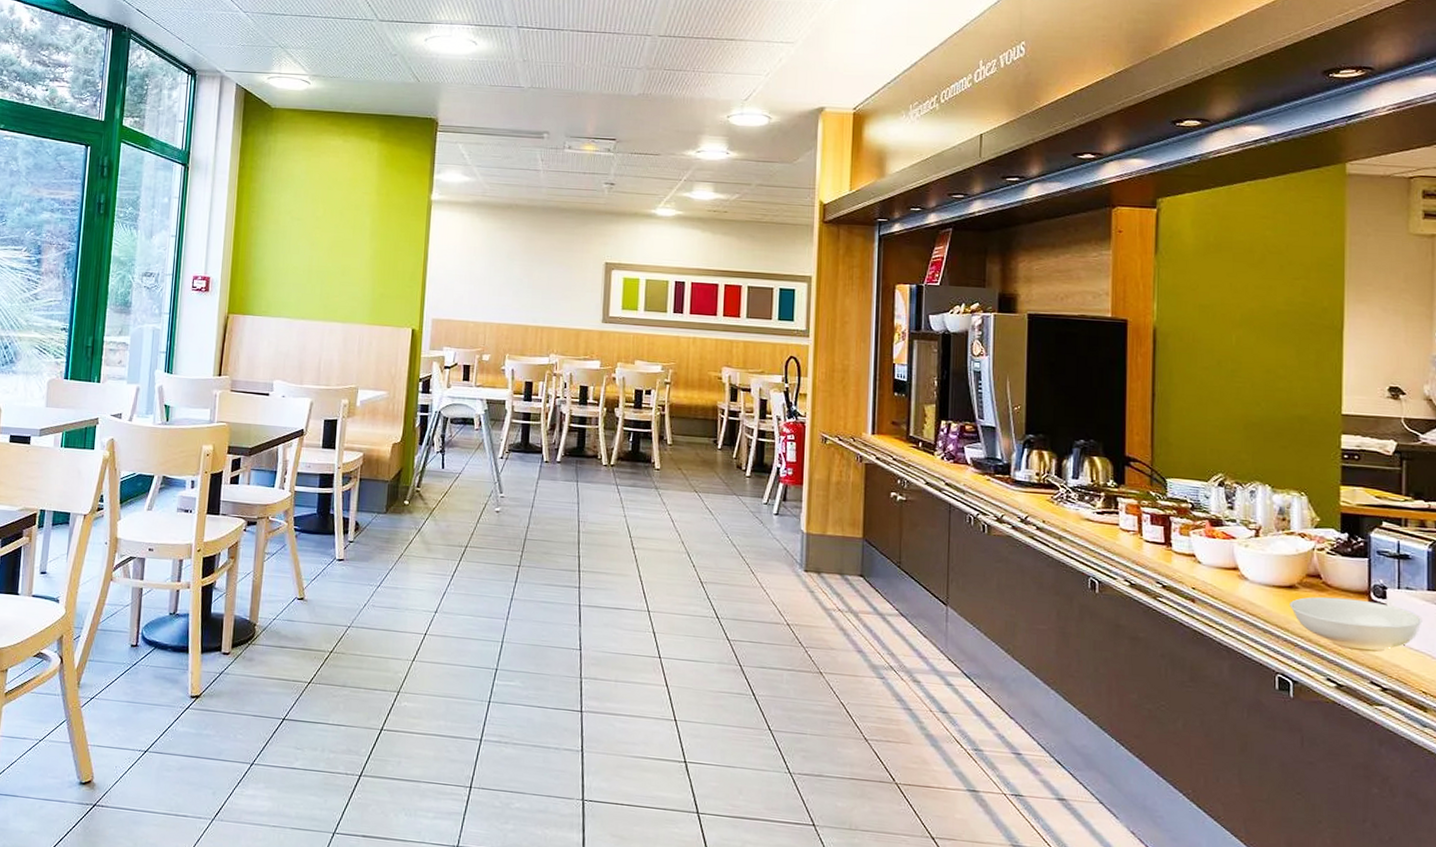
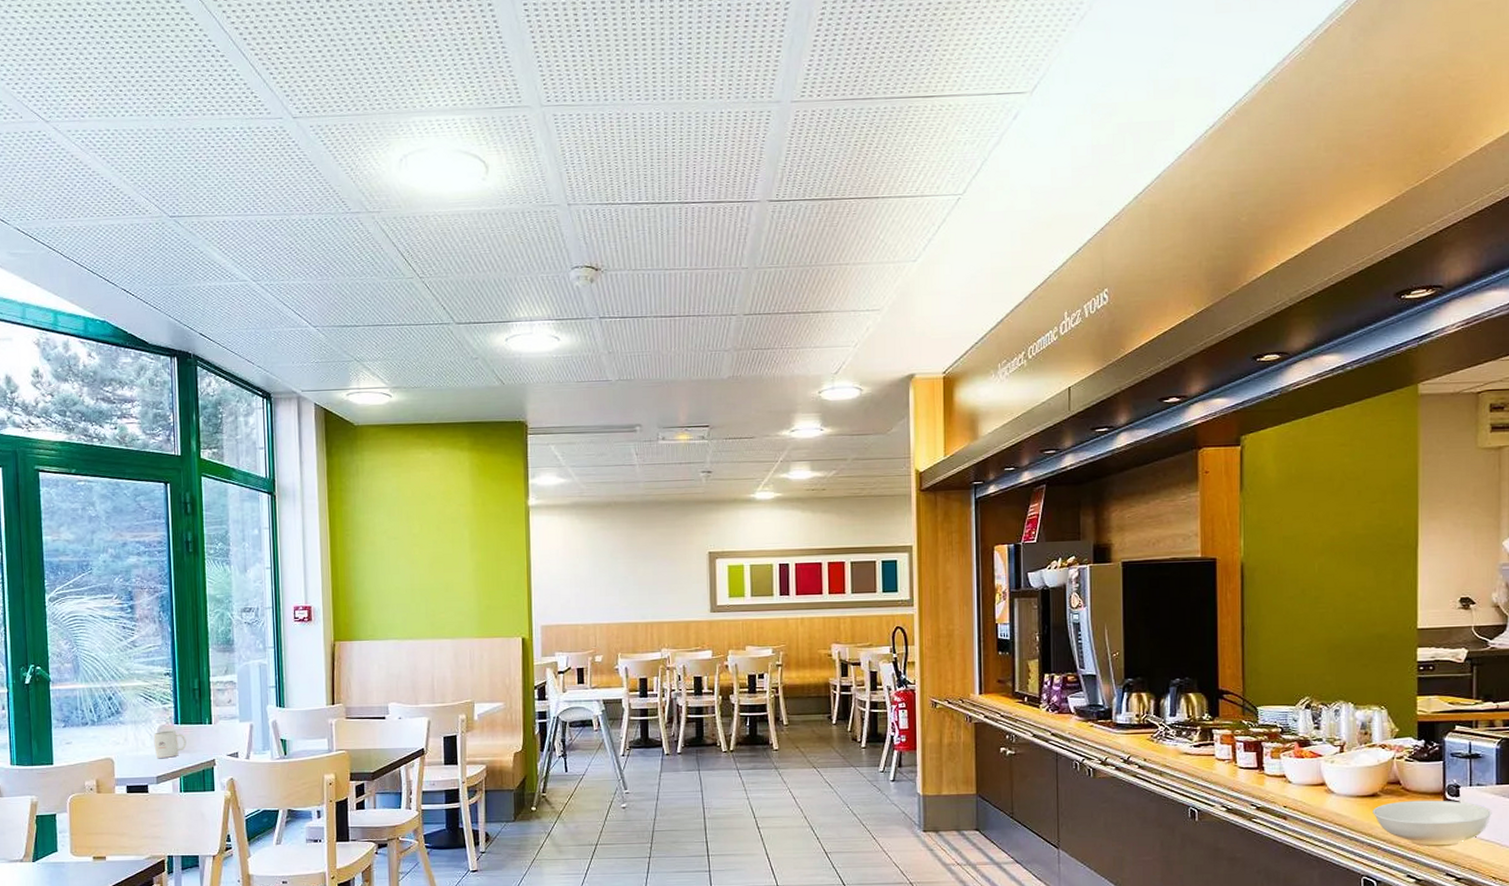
mug: none [41,384,74,412] -> present [153,730,187,759]

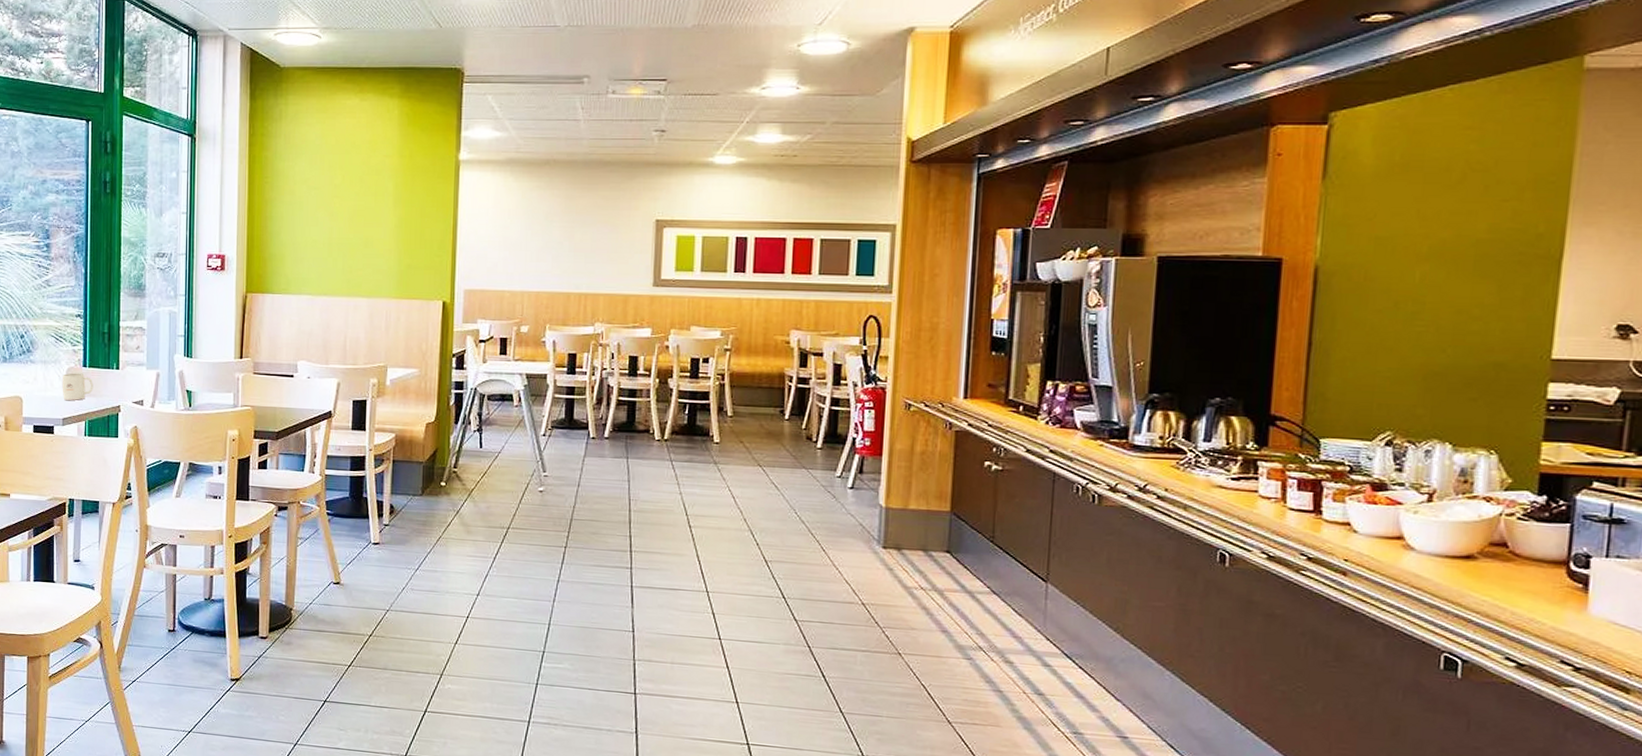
bowl: present [1372,800,1492,847] -> none [1465,567,1635,628]

